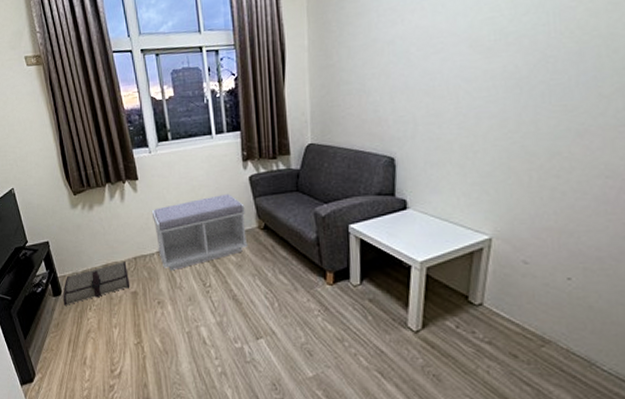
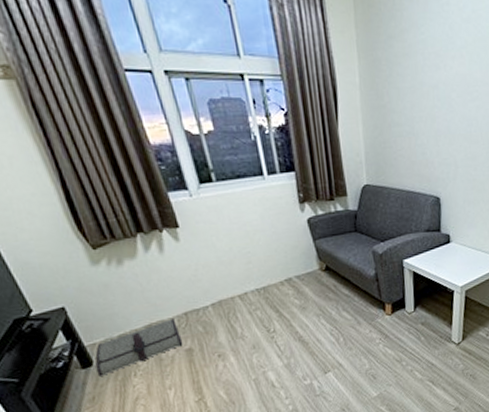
bench: present [151,193,248,271] -> none [200,237,311,322]

